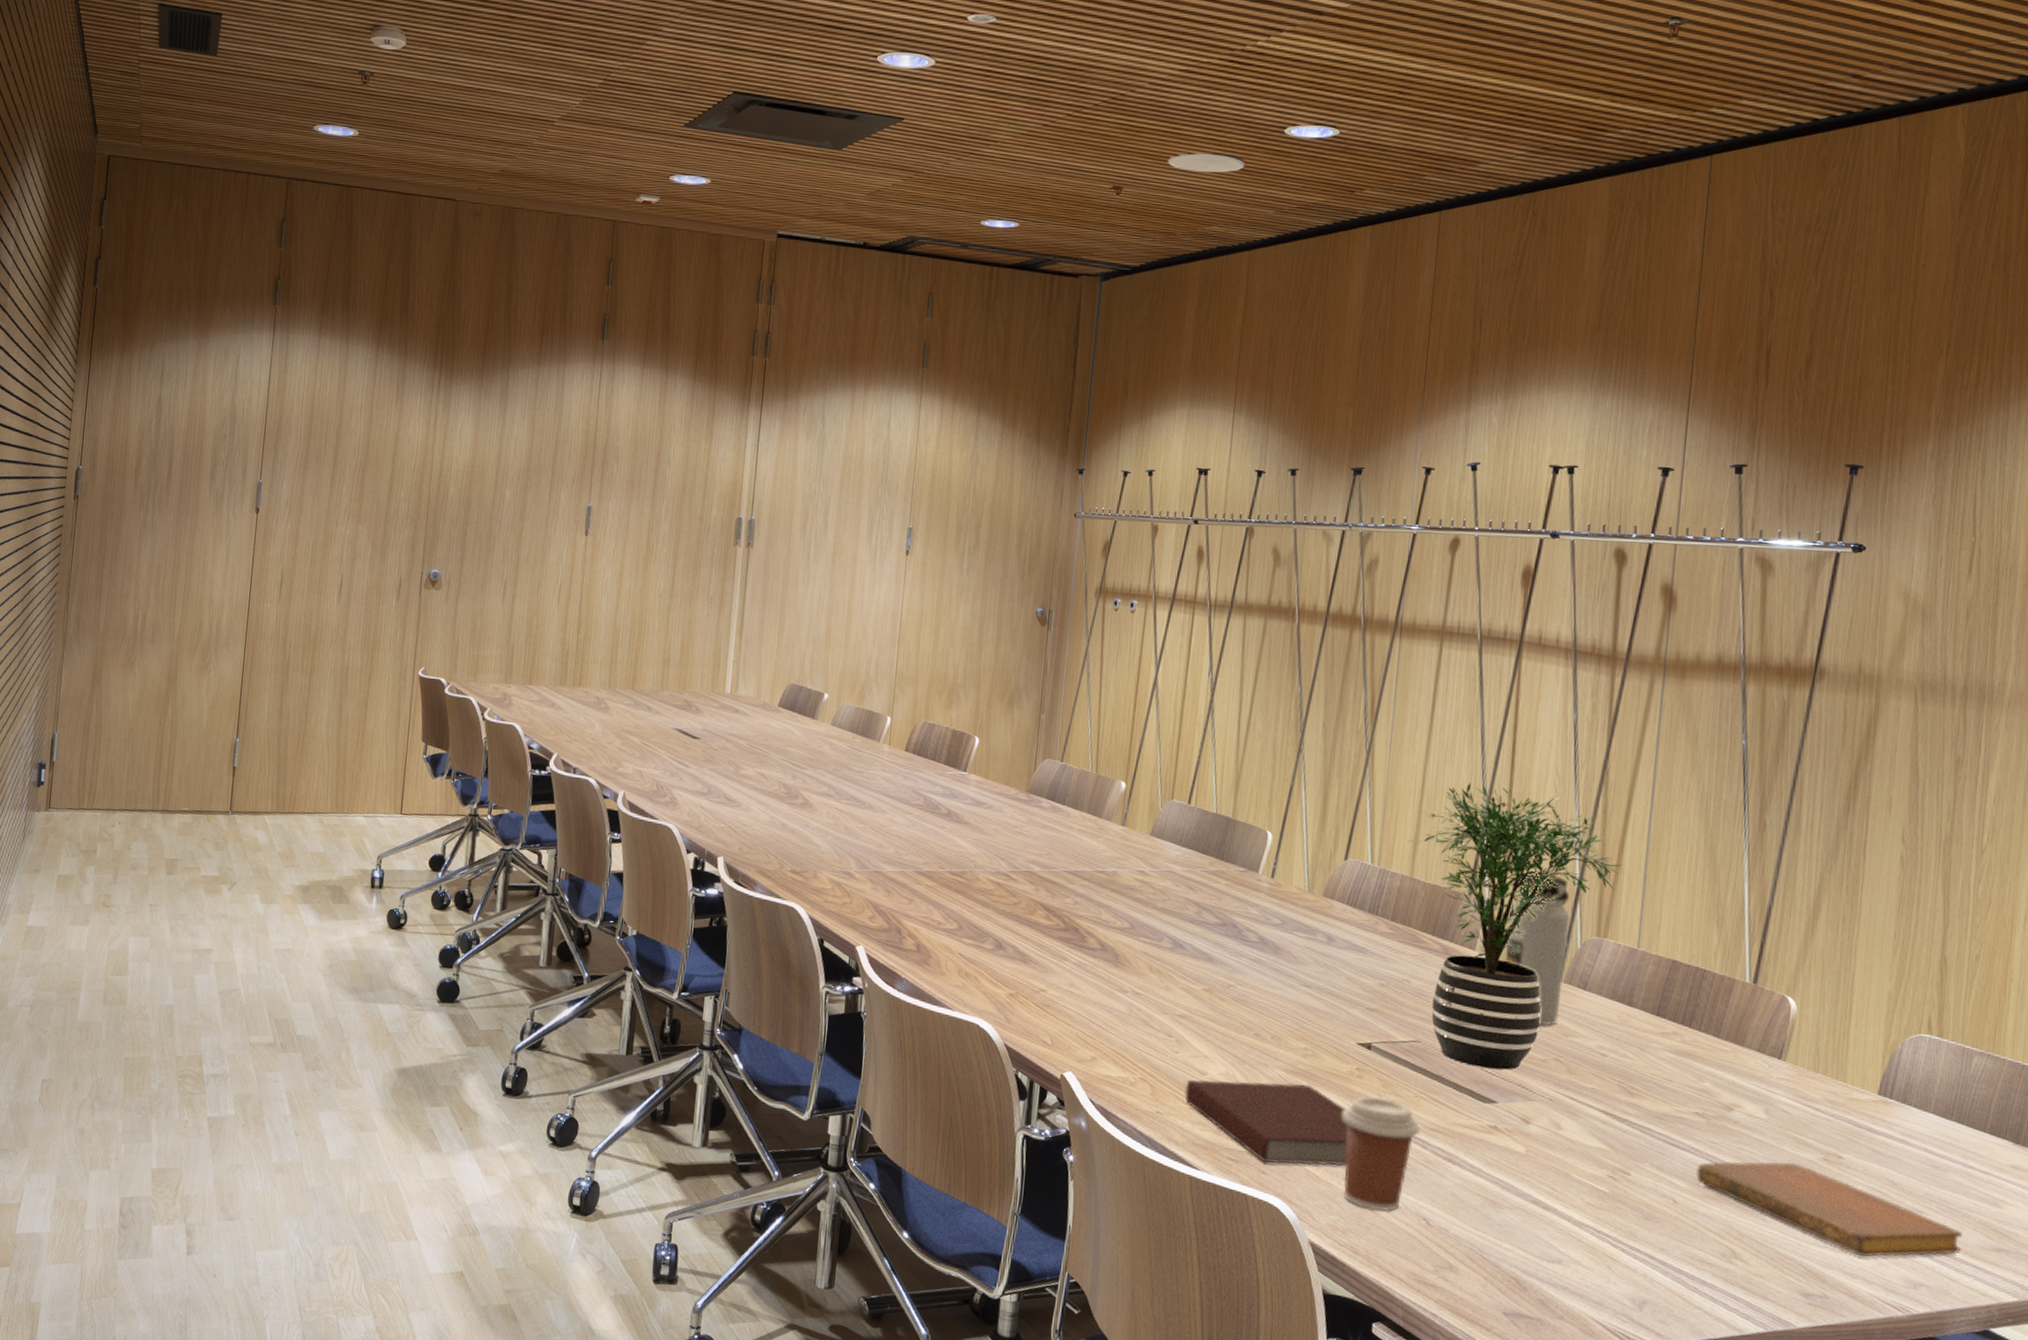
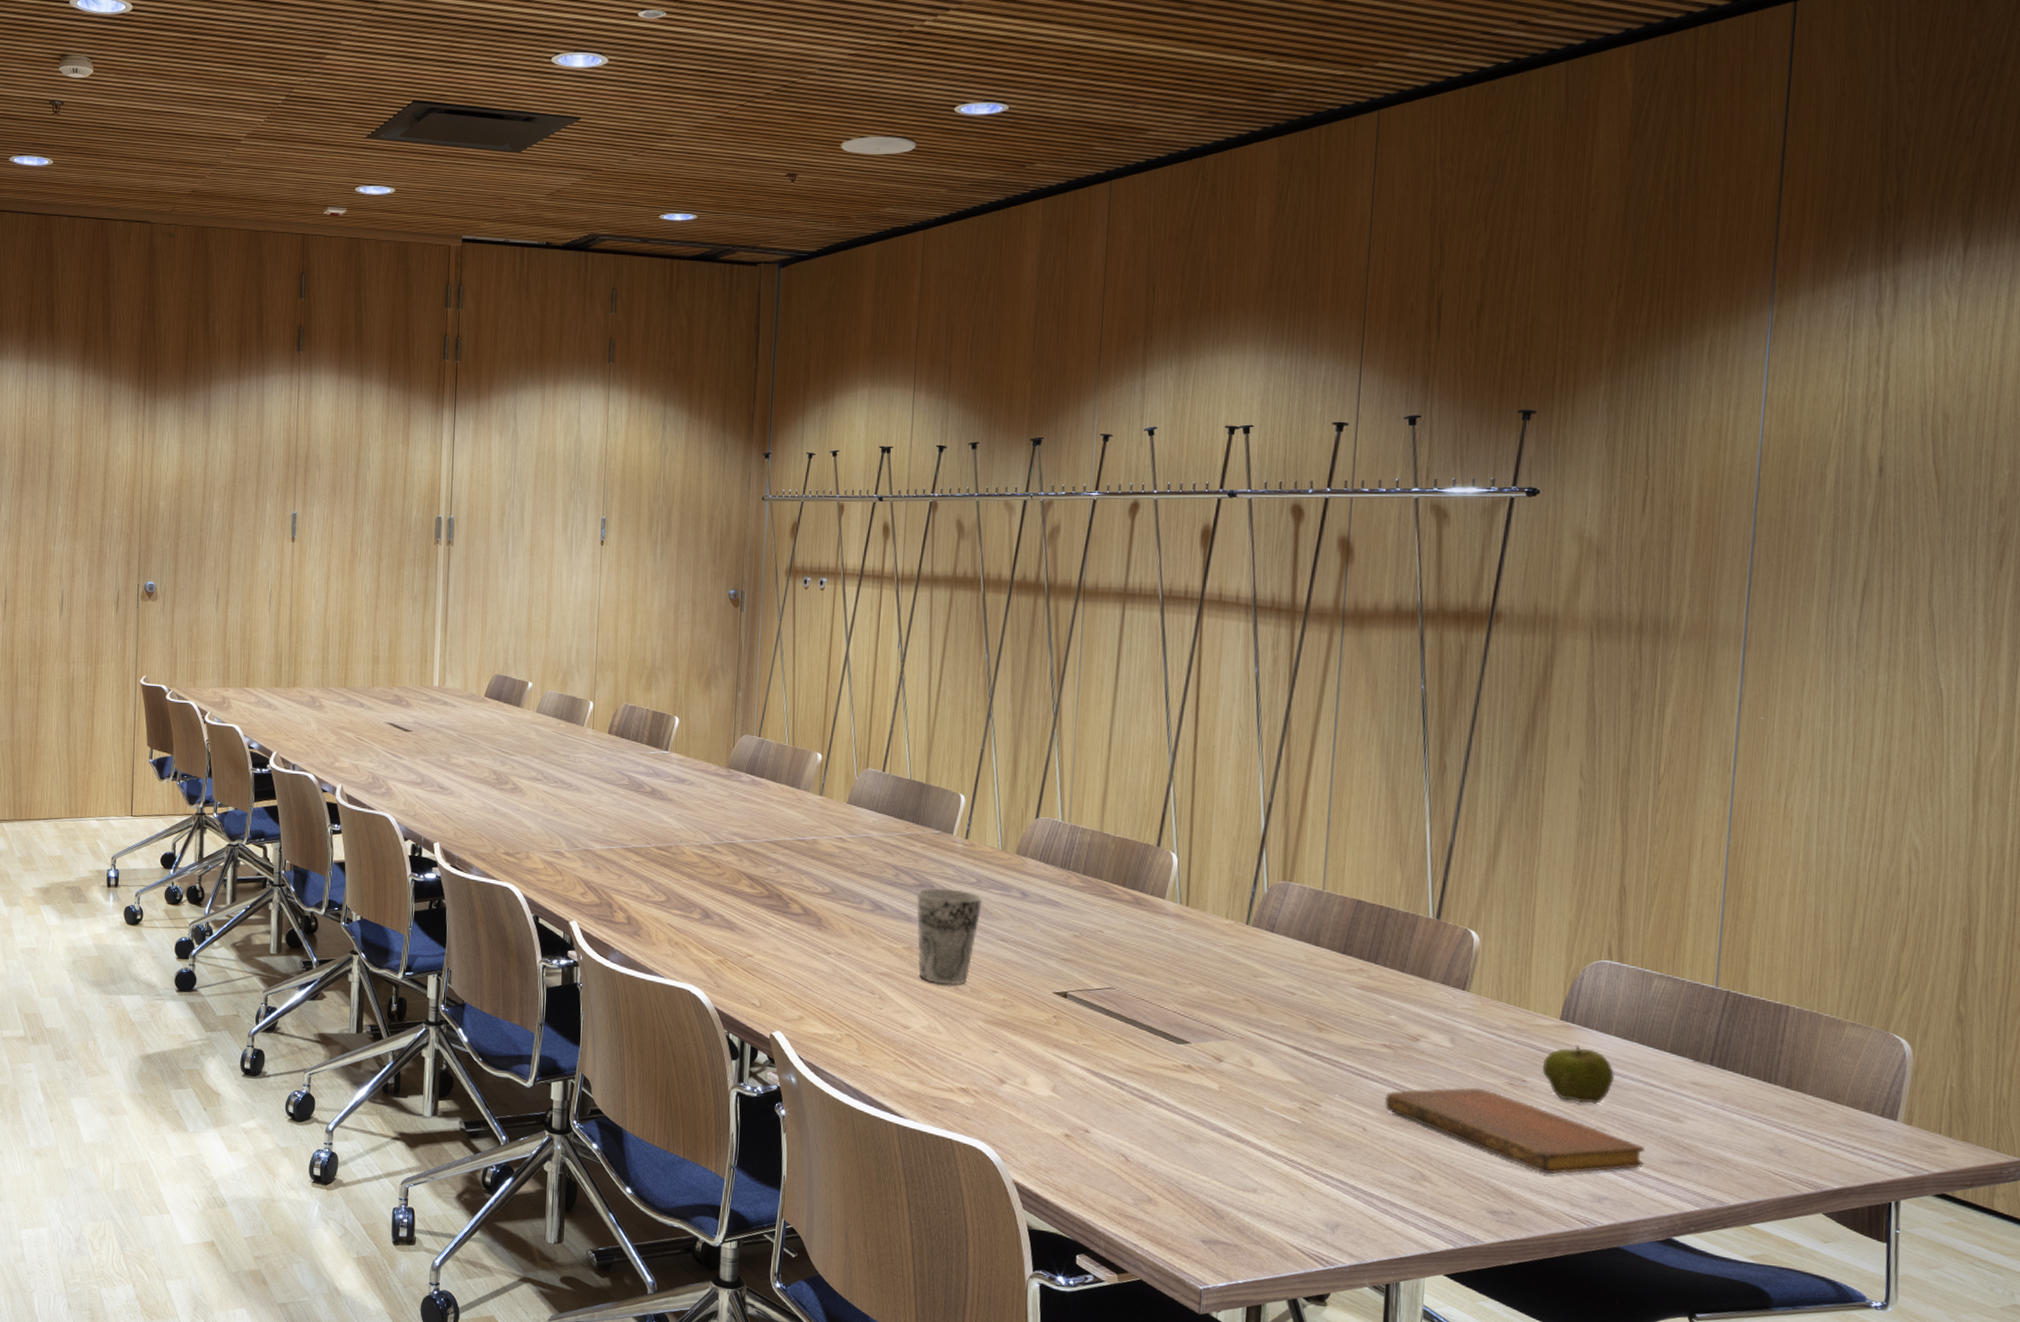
notebook: present [1185,1079,1348,1166] -> none [889,1033,1048,1110]
cup: none [1217,927,1286,1032] -> present [916,887,982,985]
coffee cup: present [1341,1096,1420,1212] -> none [1040,1042,1116,1151]
potted plant: present [1407,783,1622,1070] -> none [1096,739,1306,1012]
water bottle: present [1504,873,1571,1026] -> none [1194,823,1258,968]
apple: none [1858,1122,1934,1185] -> present [1542,1045,1615,1104]

